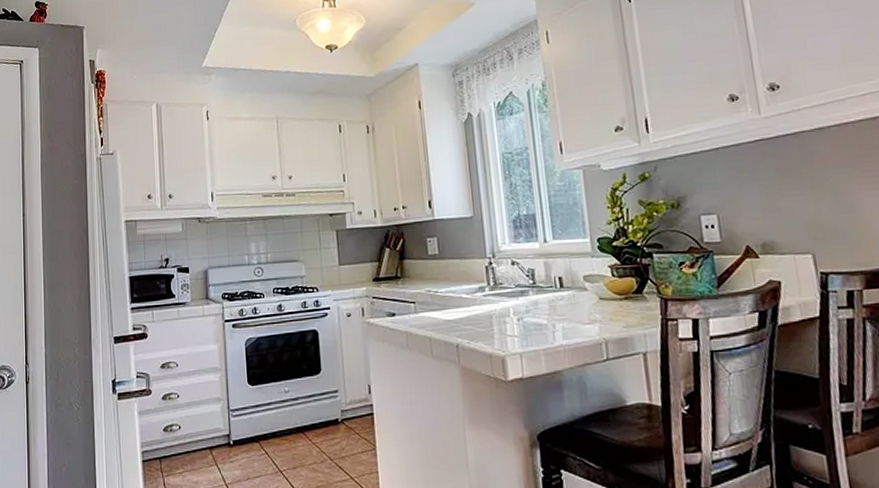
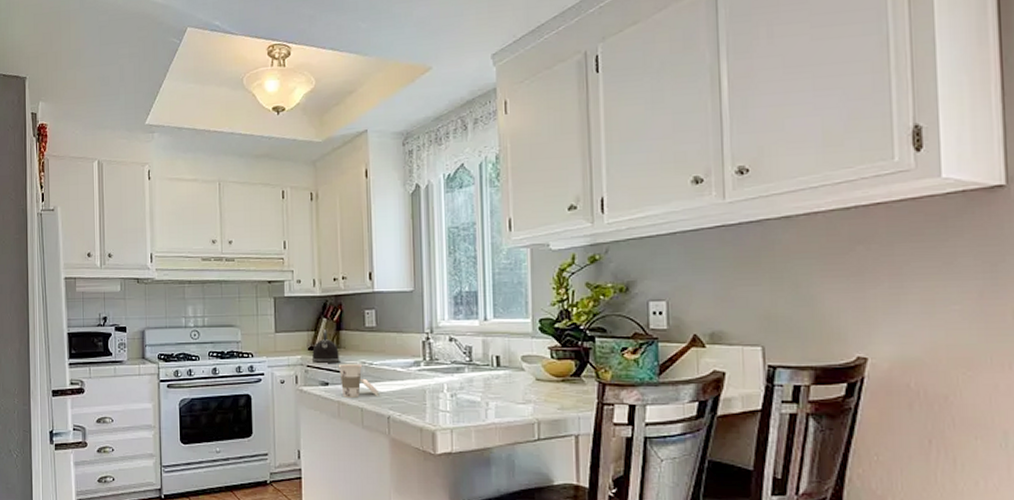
kettle: none [376,258,406,295] -> present [311,328,340,364]
cup: none [403,292,446,329] -> present [338,364,378,399]

